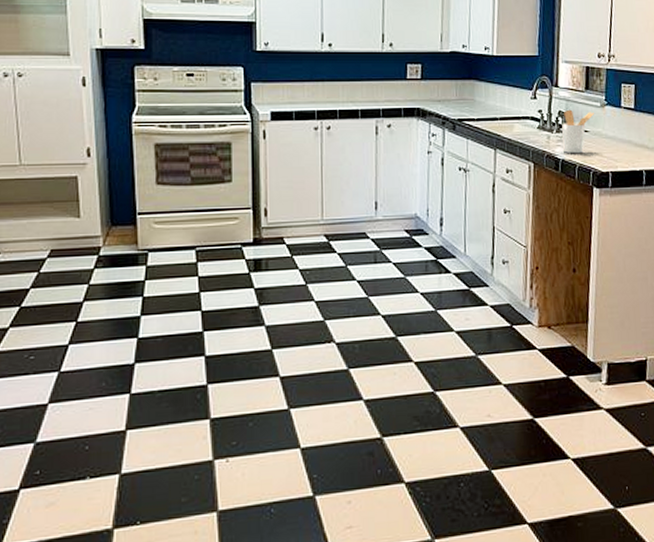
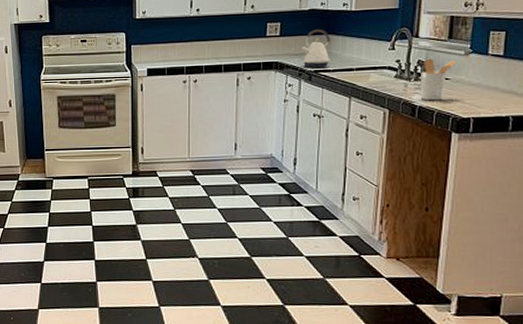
kettle: none [443,73,474,117] -> present [301,29,331,69]

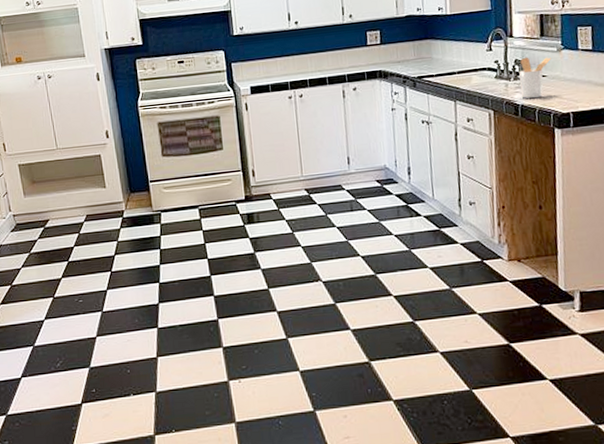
kettle: present [301,29,331,69] -> none [402,34,433,75]

